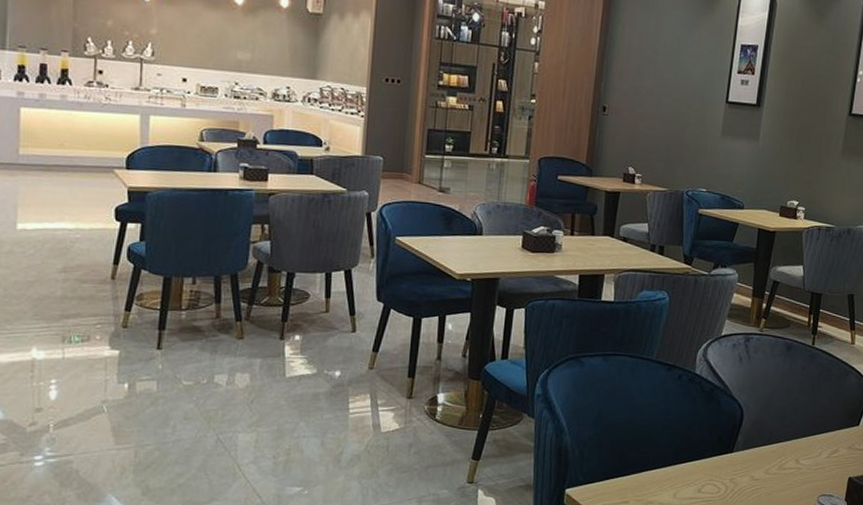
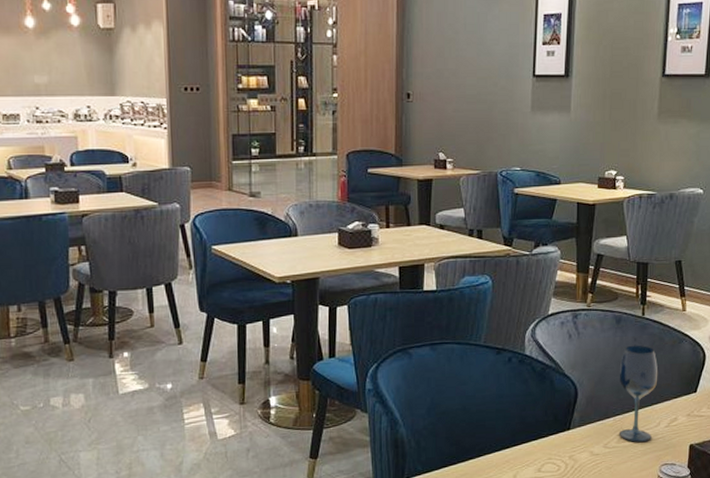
wineglass: none [780,373,824,470] -> present [618,345,658,442]

